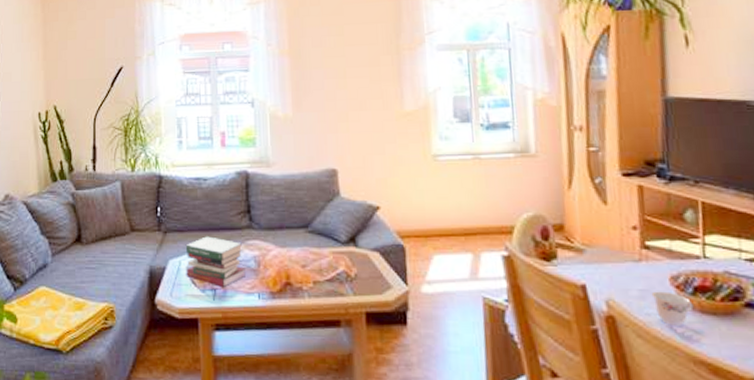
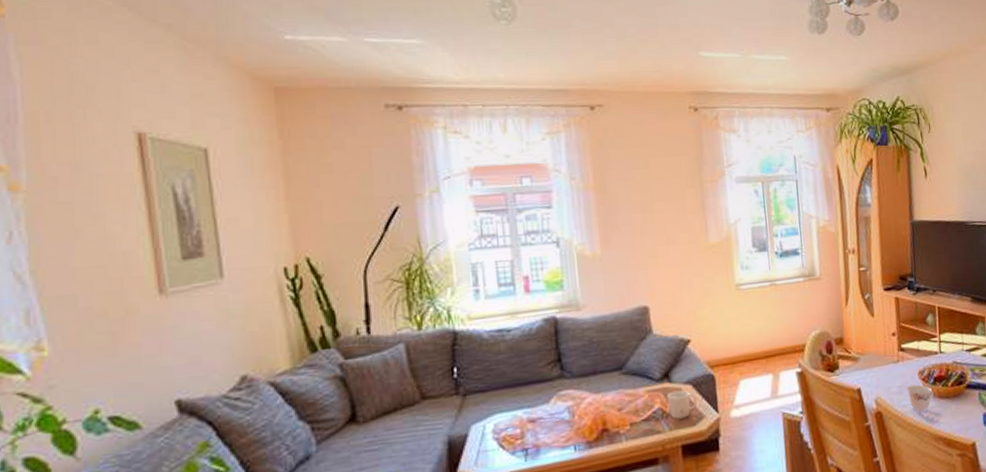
books: present [185,236,246,288] -> none [489,392,560,447]
mug: none [352,256,384,285] -> present [666,390,697,420]

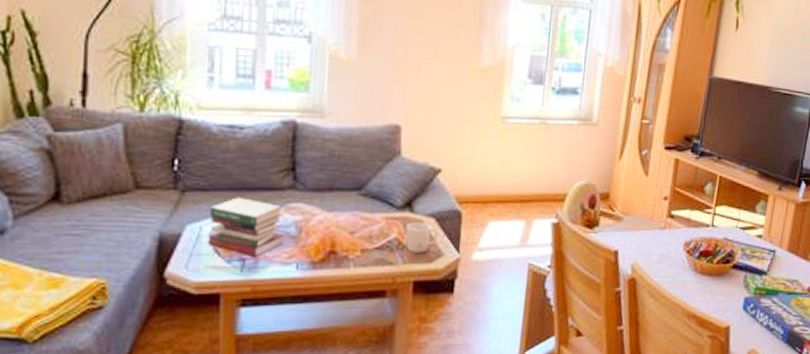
books: none [489,392,560,447] -> present [209,197,283,258]
teacup: present [906,384,935,413] -> none [667,256,697,287]

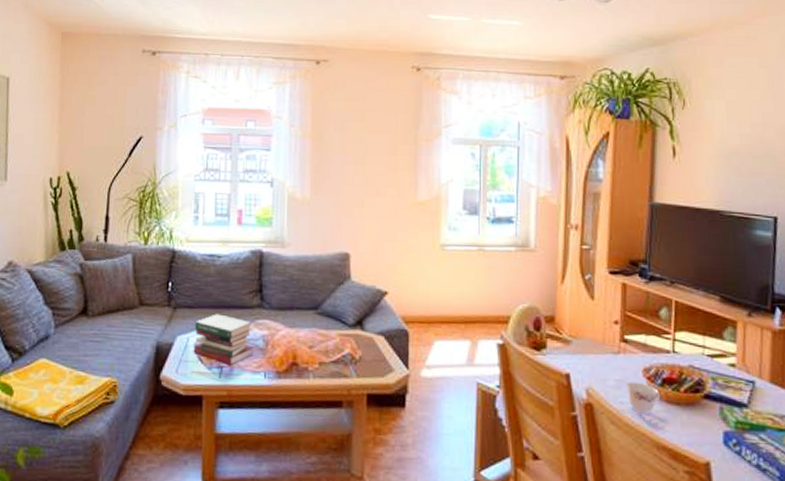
mug: present [405,222,438,253] -> none [357,339,387,368]
teacup: none [667,256,697,287] -> present [626,381,661,416]

